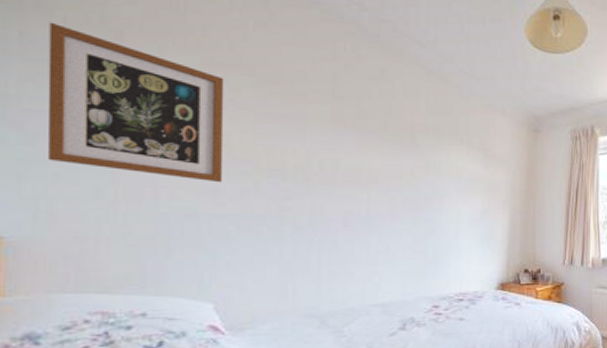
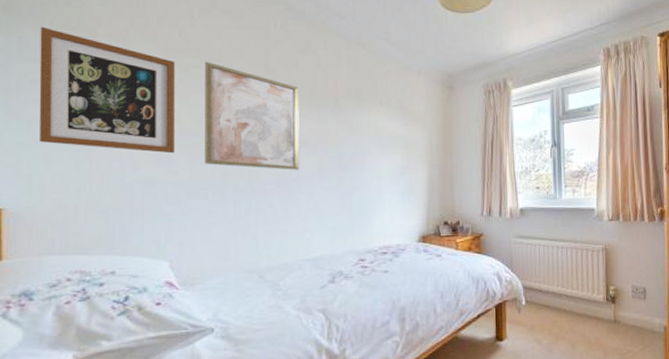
wall art: none [258,80,371,208] -> present [204,61,300,170]

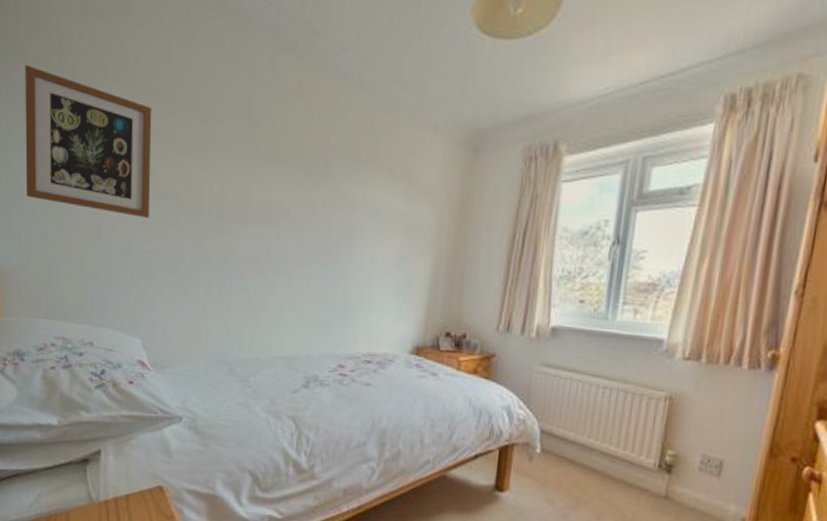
wall art: present [204,61,300,170] -> none [179,107,284,249]

